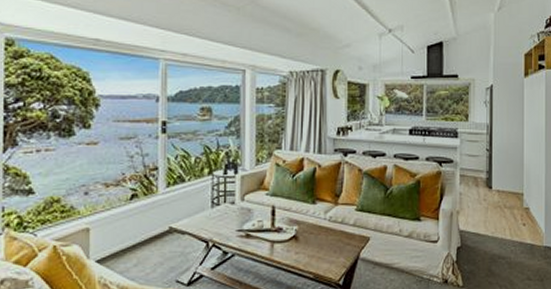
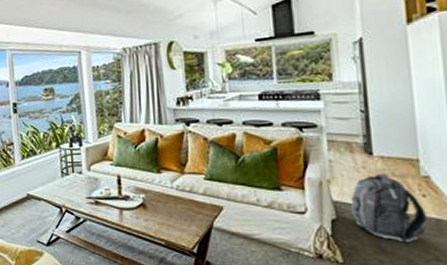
backpack: none [472,206,524,266] -> present [350,174,427,243]

